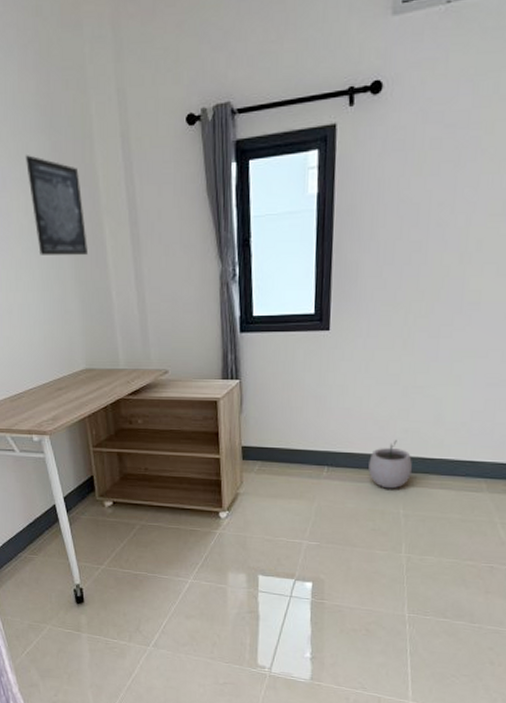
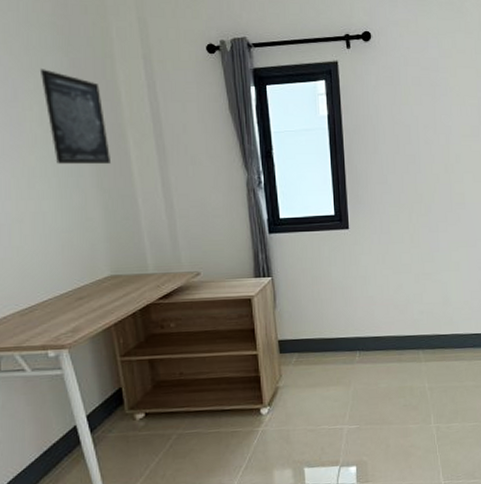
plant pot: present [368,440,413,489] -> none [394,321,431,366]

